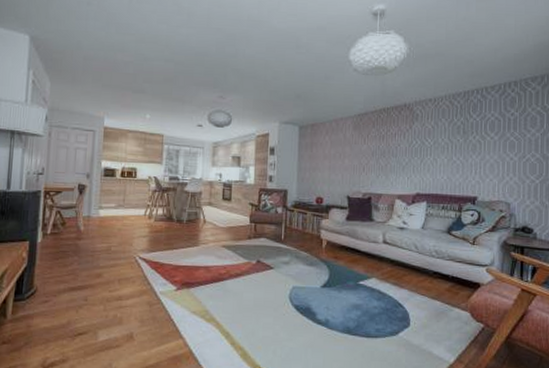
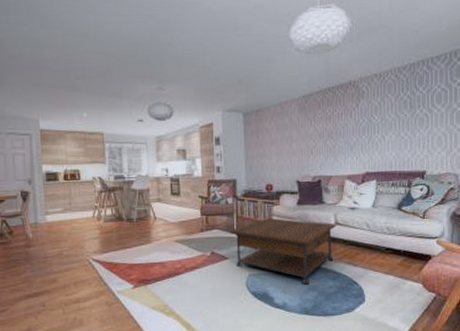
coffee table: none [277,230,385,303] -> present [229,217,337,285]

